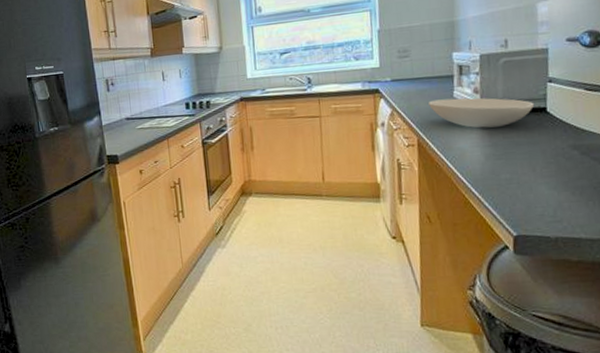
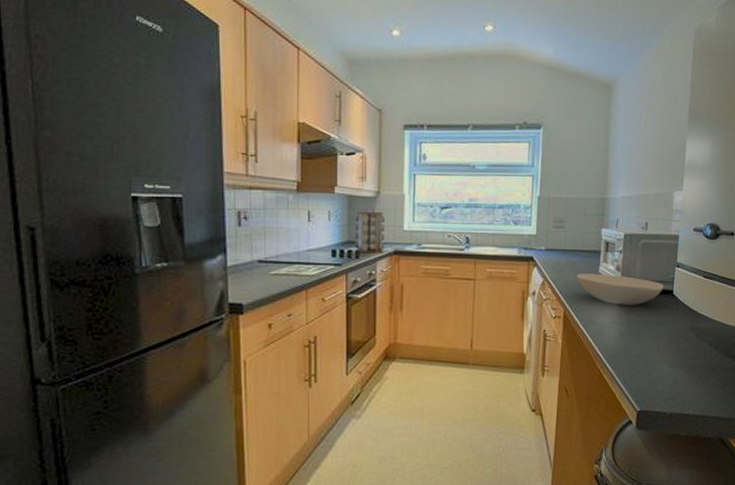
spice rack: none [202,59,231,104] -> present [354,204,384,254]

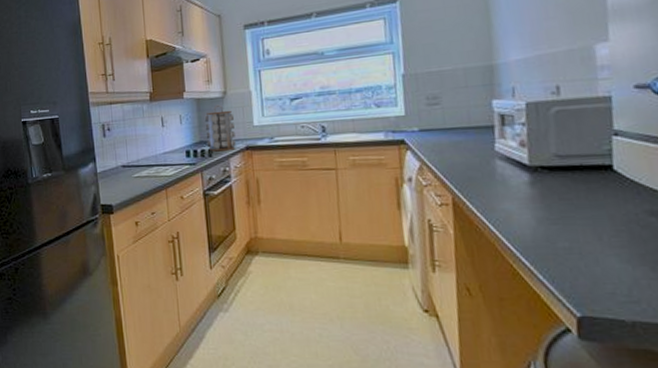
bowl: present [577,274,664,305] -> none [464,151,597,187]

